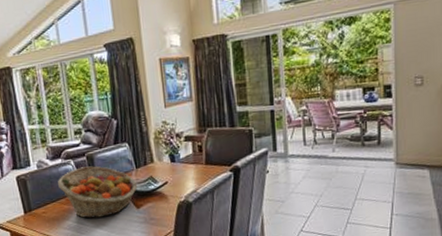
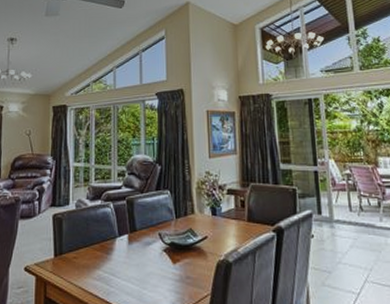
fruit basket: present [58,166,138,219] -> none [94,211,176,270]

